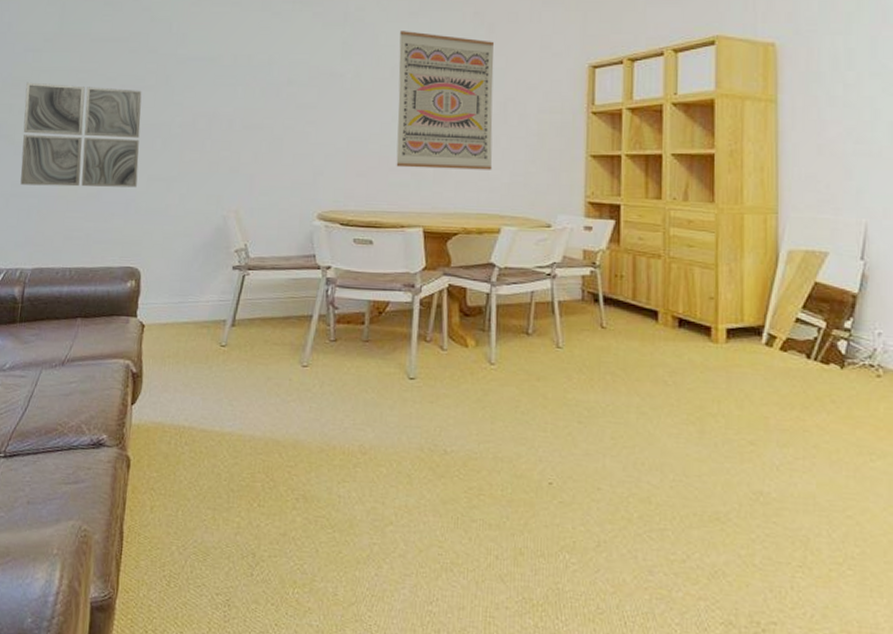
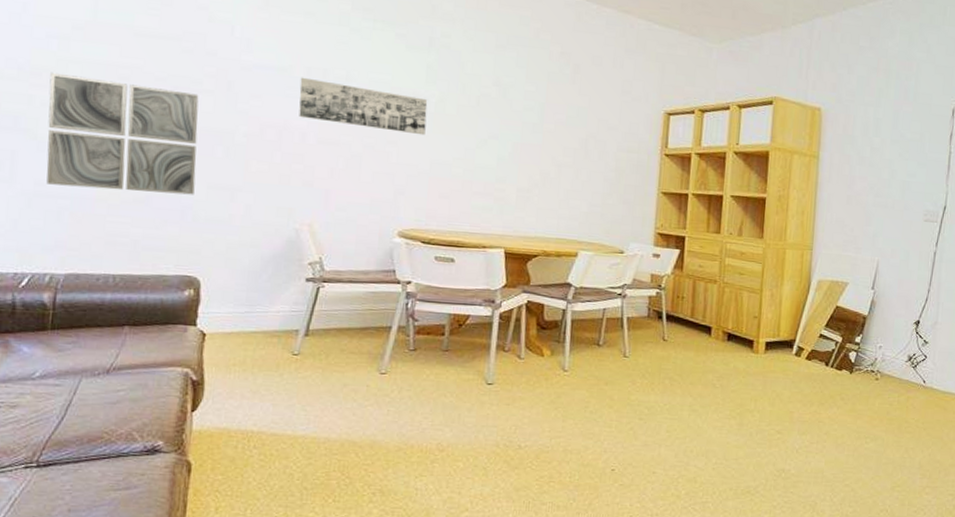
wall art: none [226,65,344,113] -> present [299,77,428,136]
wall art: present [396,31,495,170] -> none [479,62,579,200]

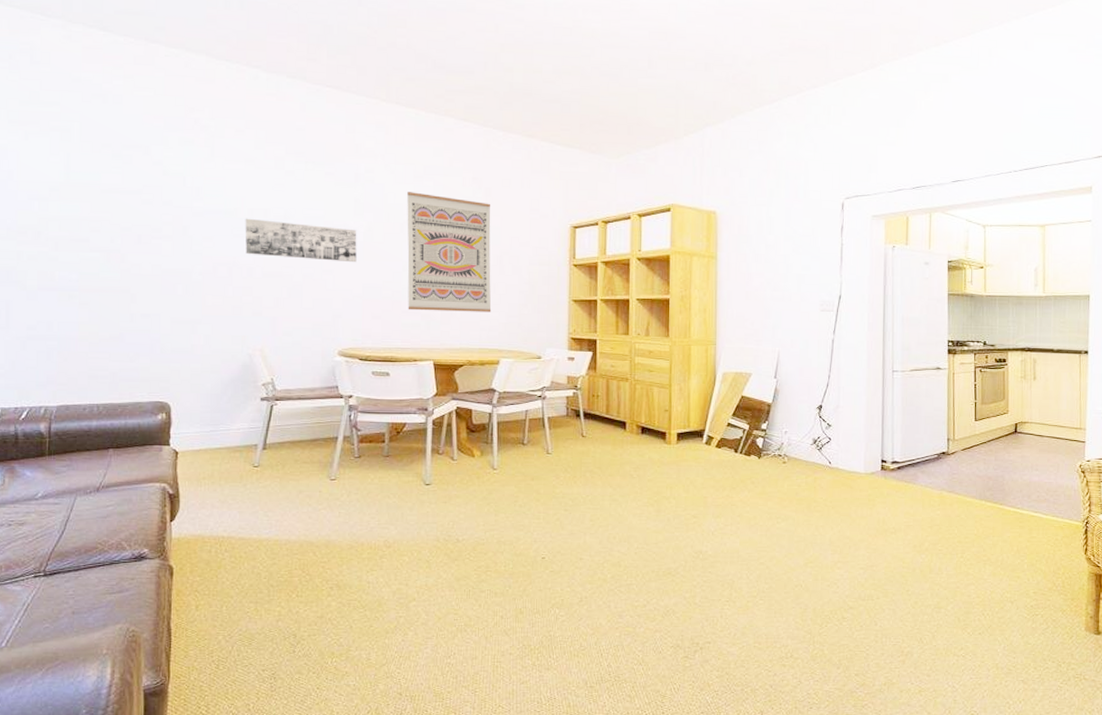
wall art: present [46,72,199,195] -> none [34,230,161,330]
wall art: none [479,62,579,200] -> present [407,192,492,312]

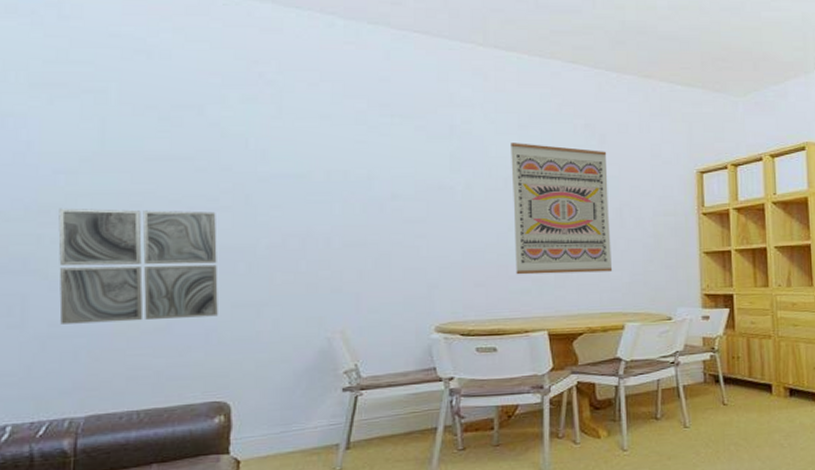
wall art: none [34,230,161,330] -> present [58,208,218,324]
wall art: present [245,218,357,263] -> none [320,181,454,225]

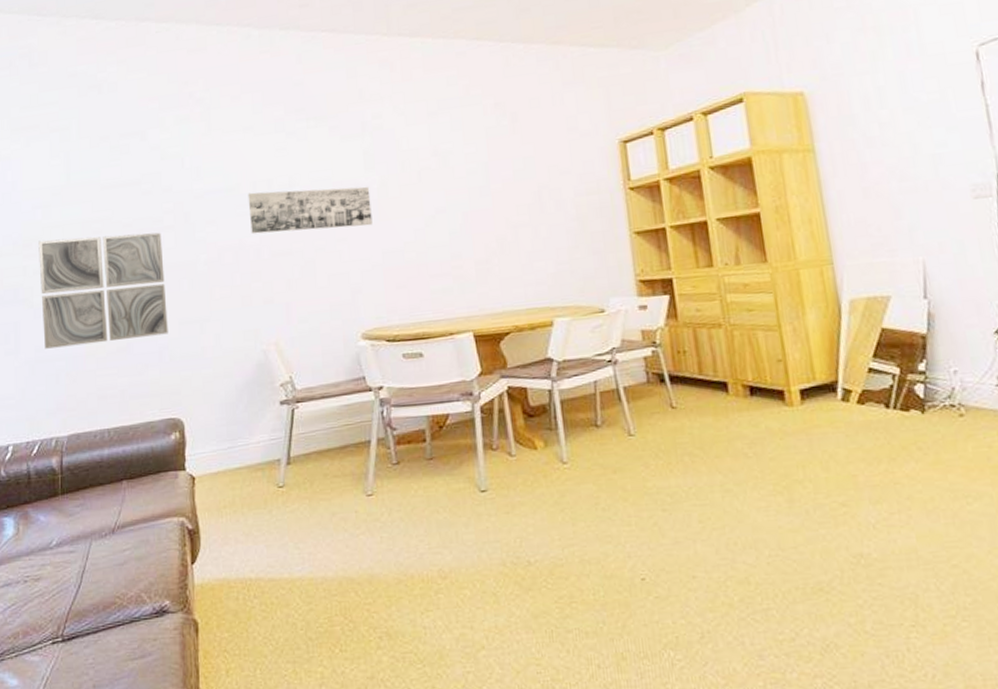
wall art: none [320,181,454,225] -> present [248,186,373,234]
wall art: present [511,143,613,275] -> none [421,130,536,273]

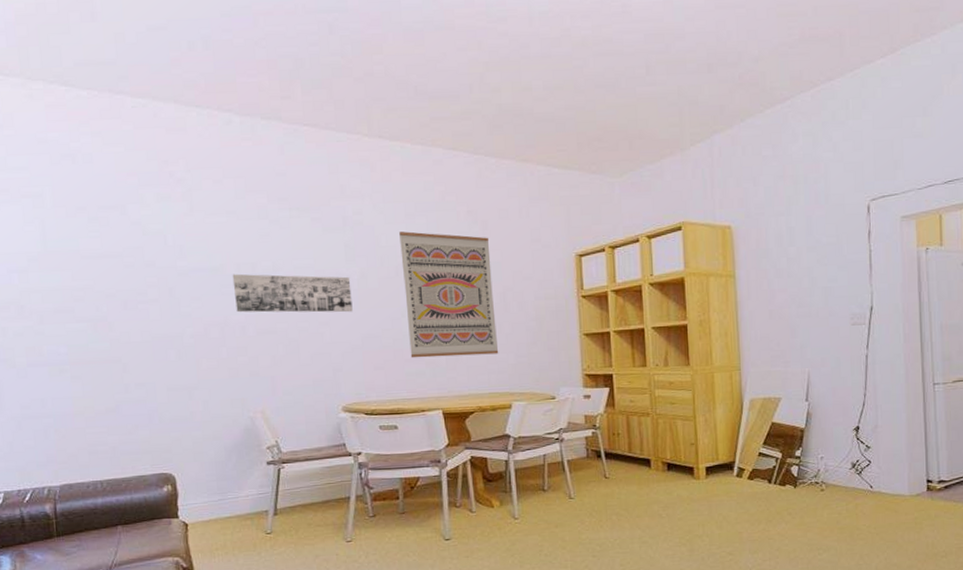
wall art: present [38,232,168,349] -> none [17,304,157,407]
wall art: none [421,130,536,273] -> present [399,231,499,358]

